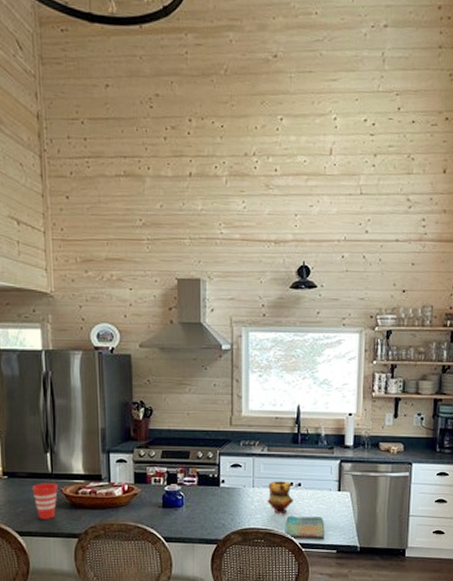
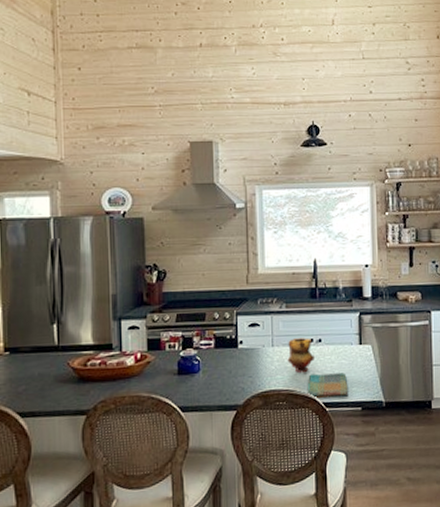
cup: present [32,483,58,519] -> none [36,356,65,397]

